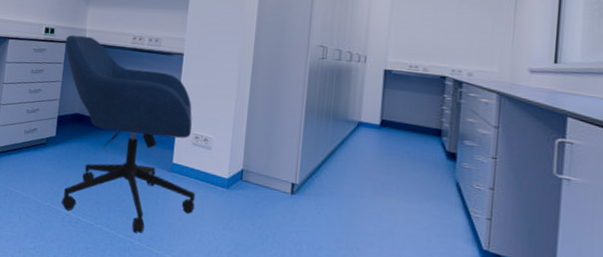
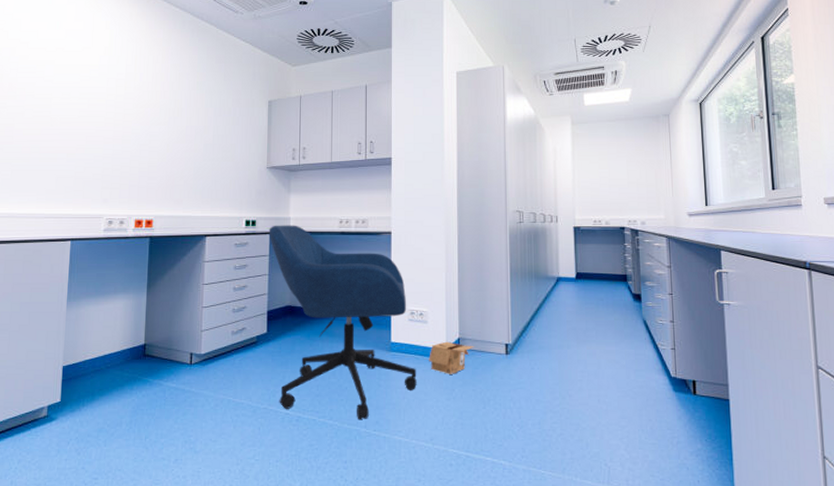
carton: none [209,170,259,205] -> present [429,341,475,374]

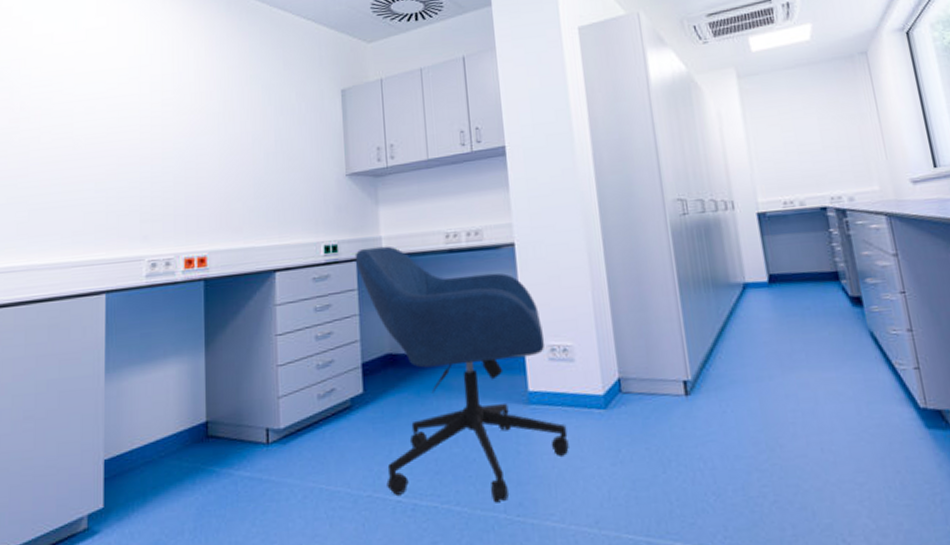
carton: present [429,341,475,374] -> none [581,384,642,430]

